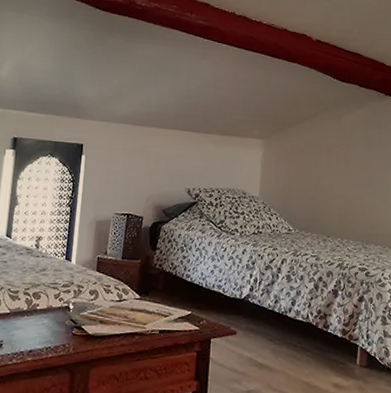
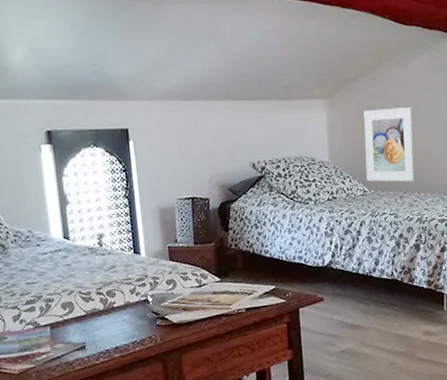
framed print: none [293,154,344,227] -> present [363,107,415,182]

